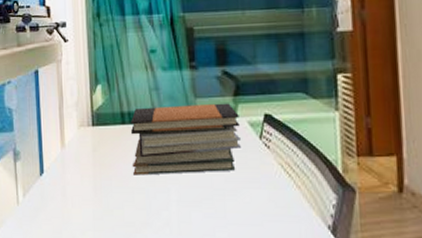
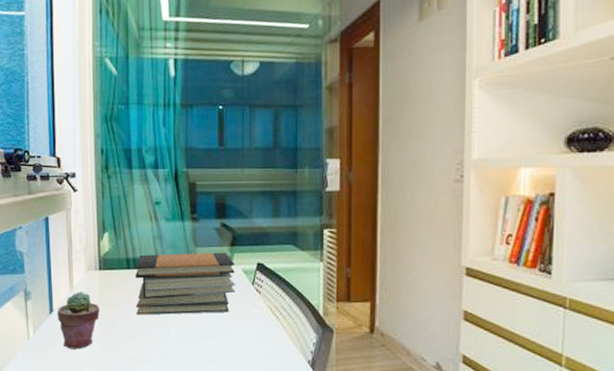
potted succulent: none [47,151,94,215] -> present [57,292,100,349]

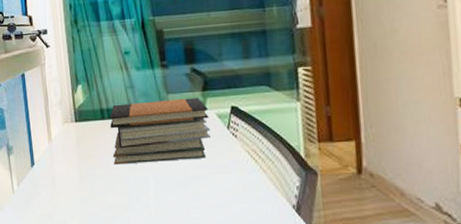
potted succulent: present [57,292,100,349] -> none [38,144,79,201]

